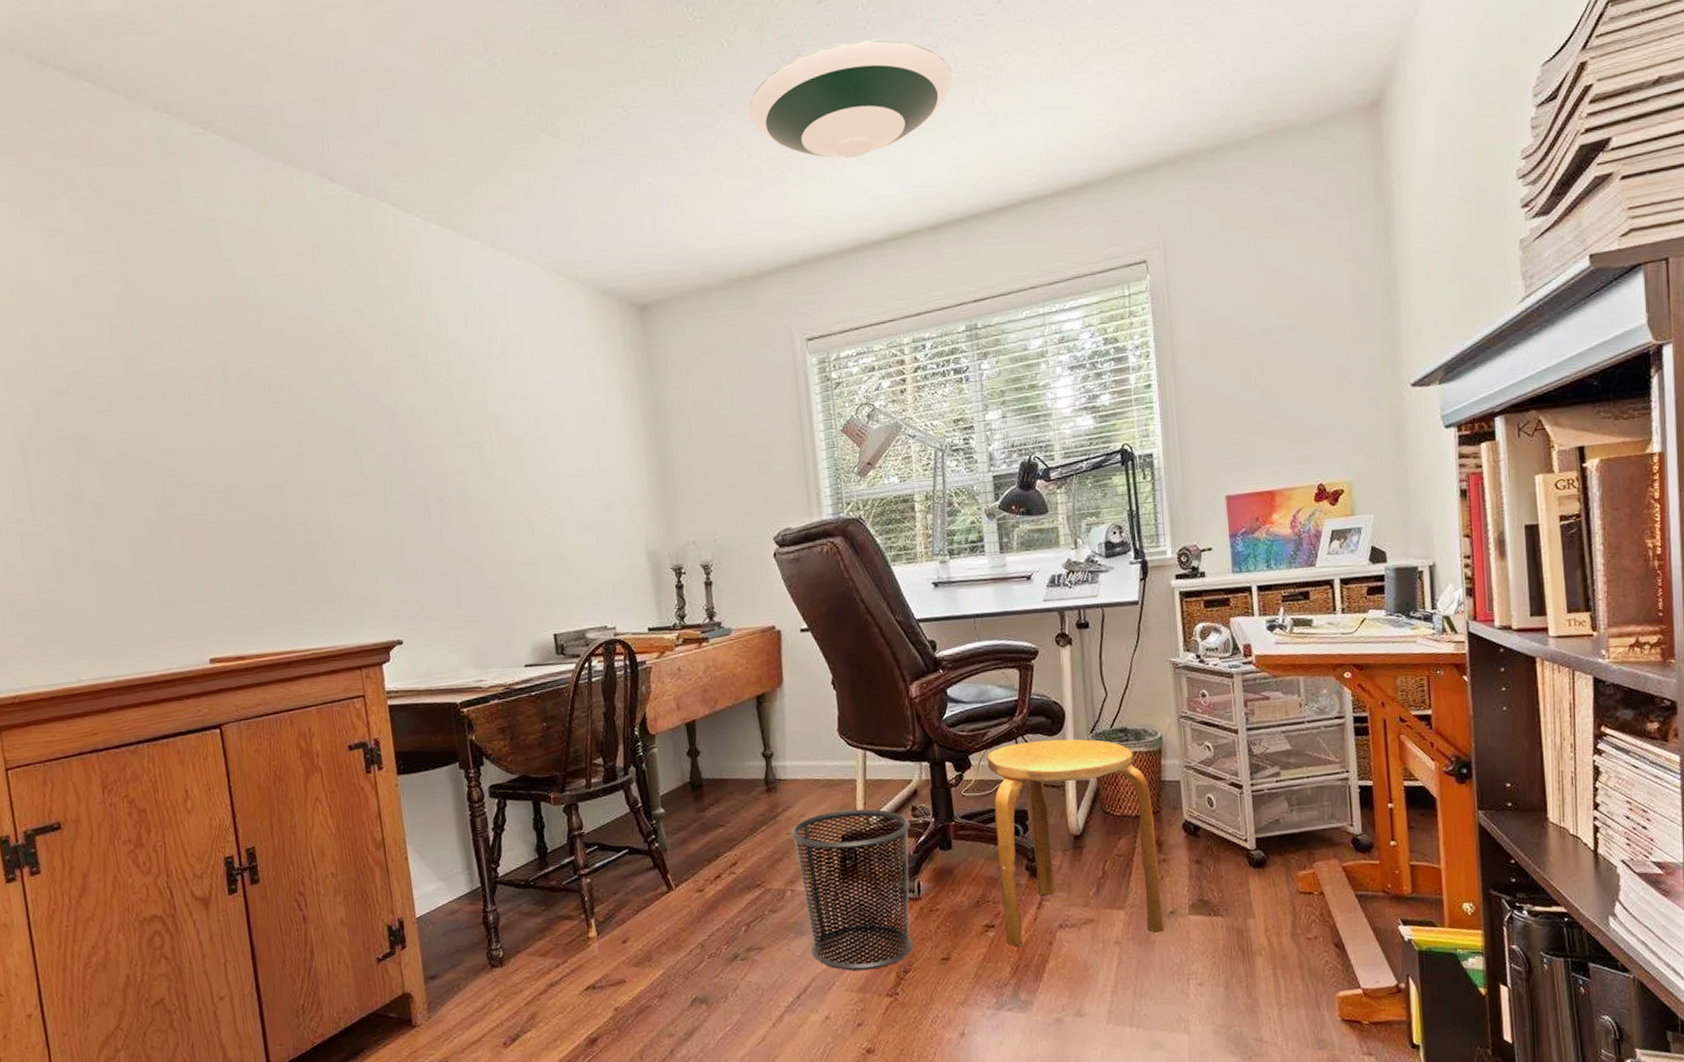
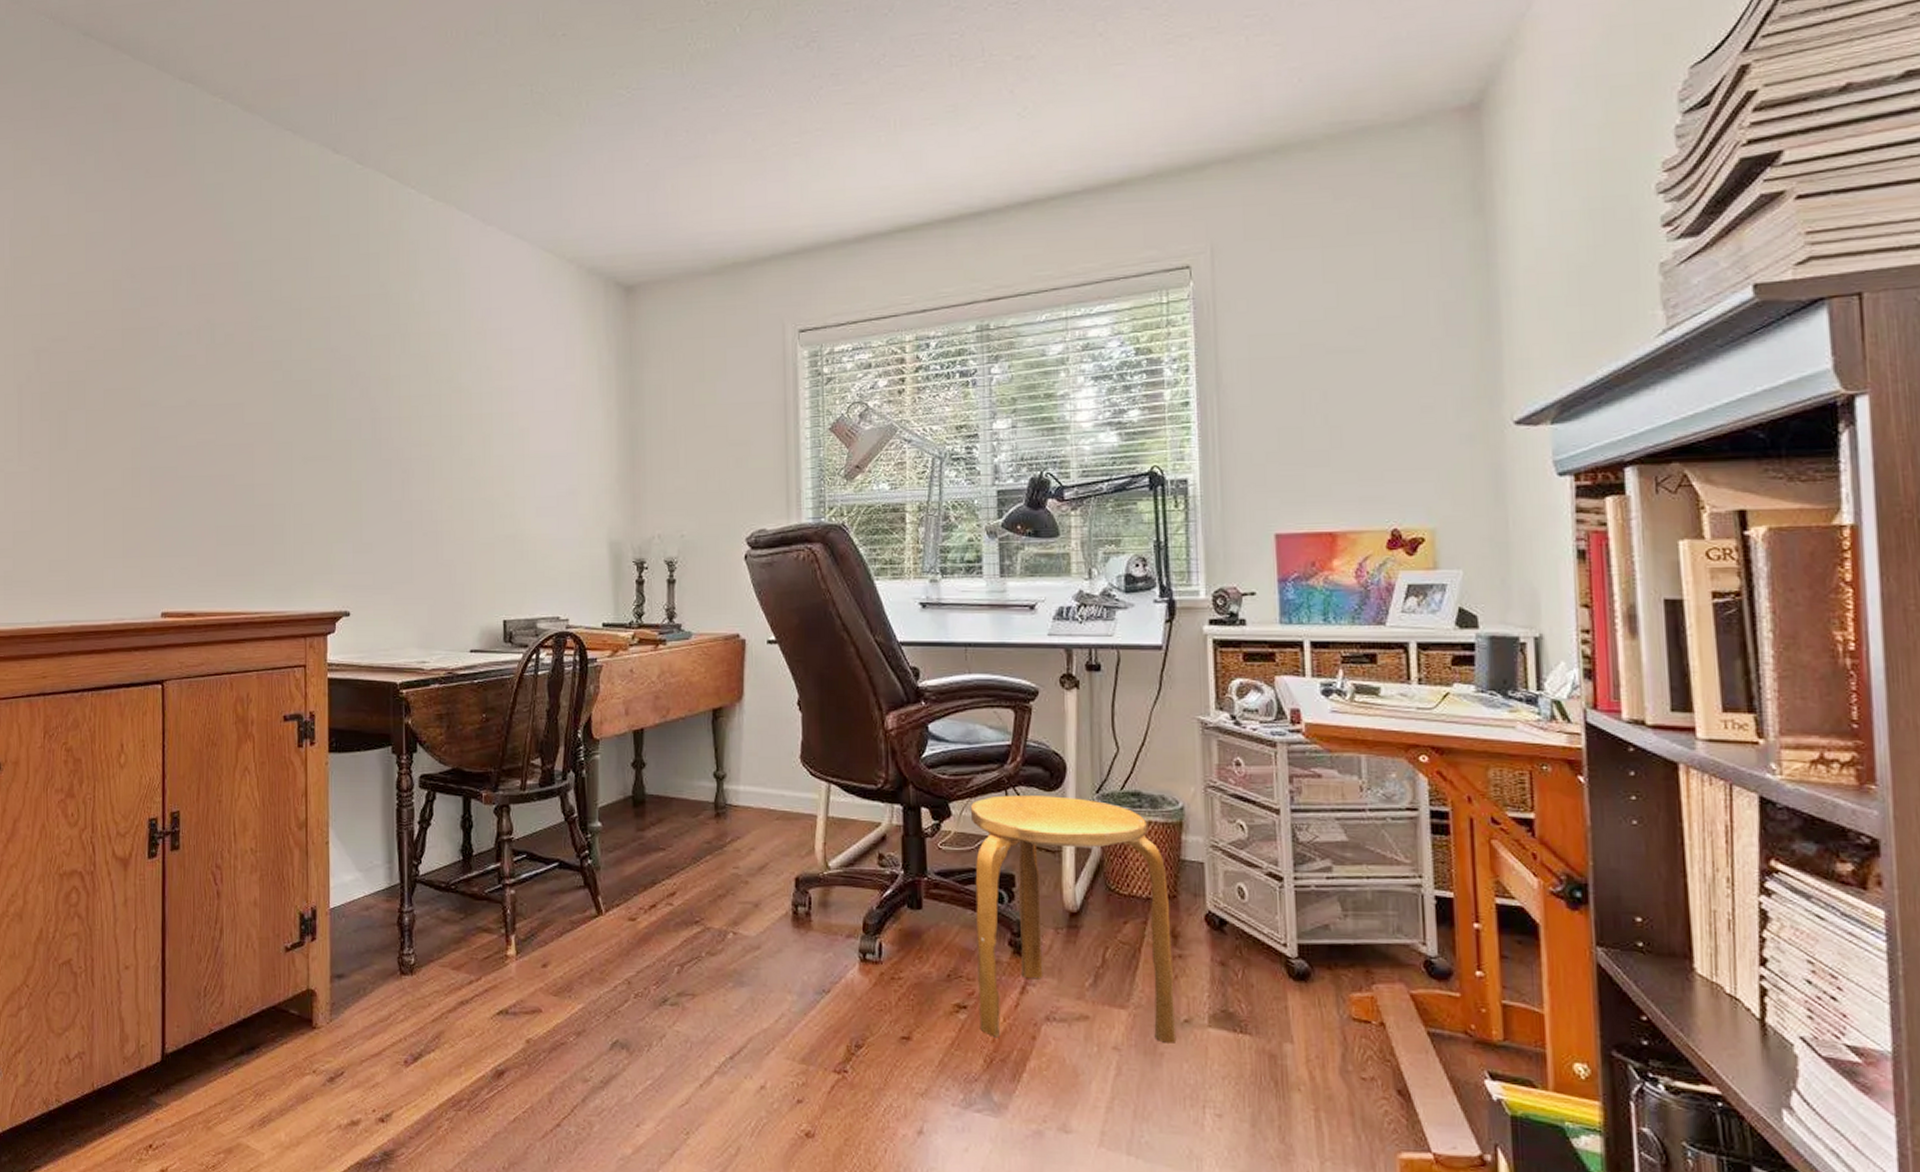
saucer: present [749,38,953,159] -> none [756,26,979,146]
waste bin: present [791,809,913,971] -> none [738,849,876,1038]

